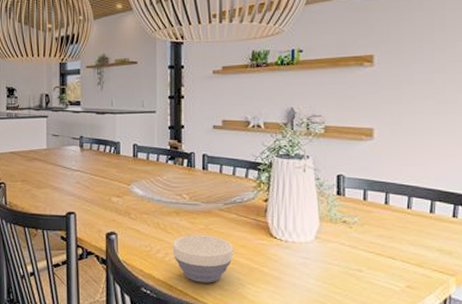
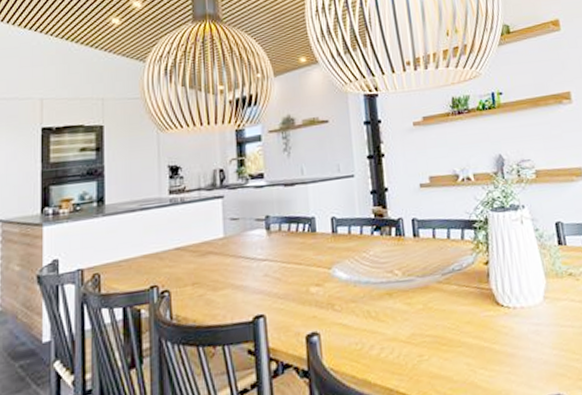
bowl: present [172,235,233,283] -> none [388,315,459,379]

